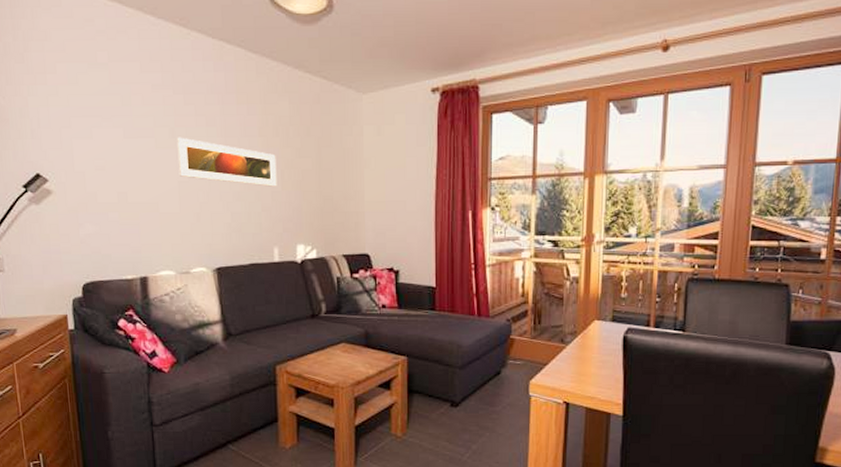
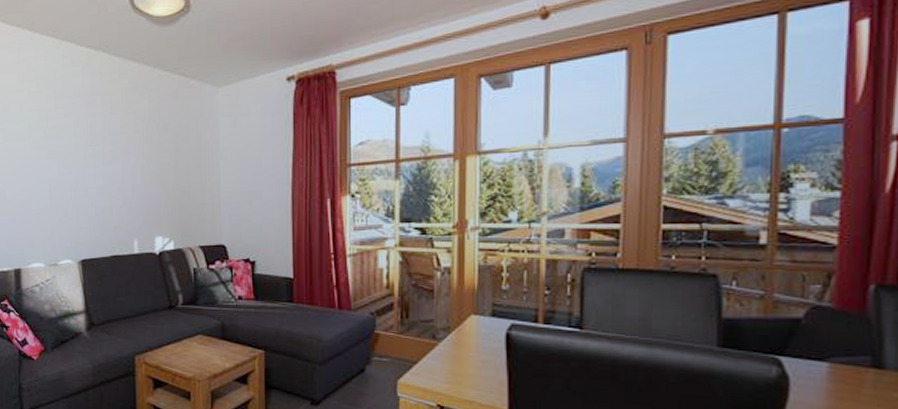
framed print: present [177,137,277,187] -> none [48,138,137,181]

